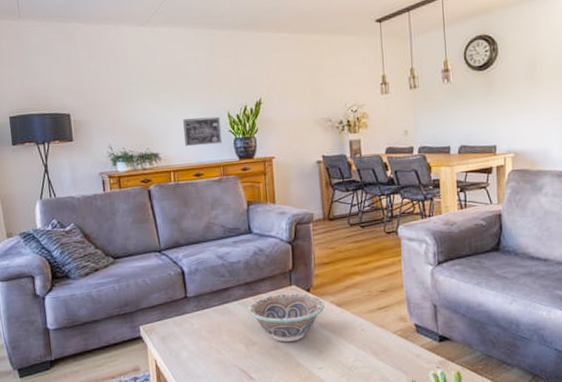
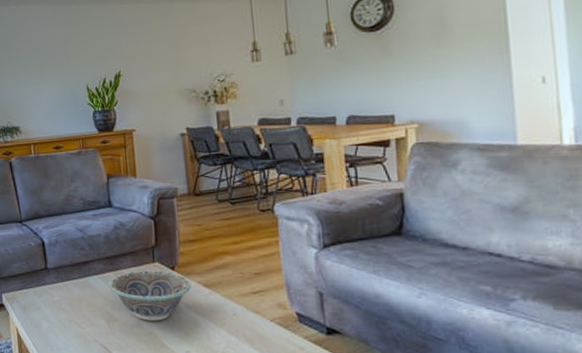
wall art: present [183,116,223,147] -> none [42,90,82,120]

